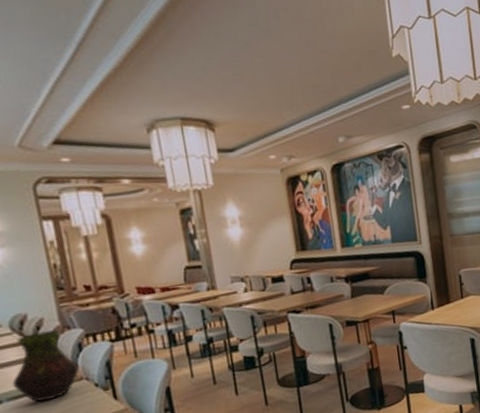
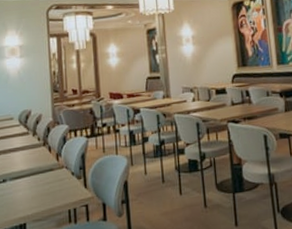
vase: present [12,329,81,402] -> none [15,124,63,183]

